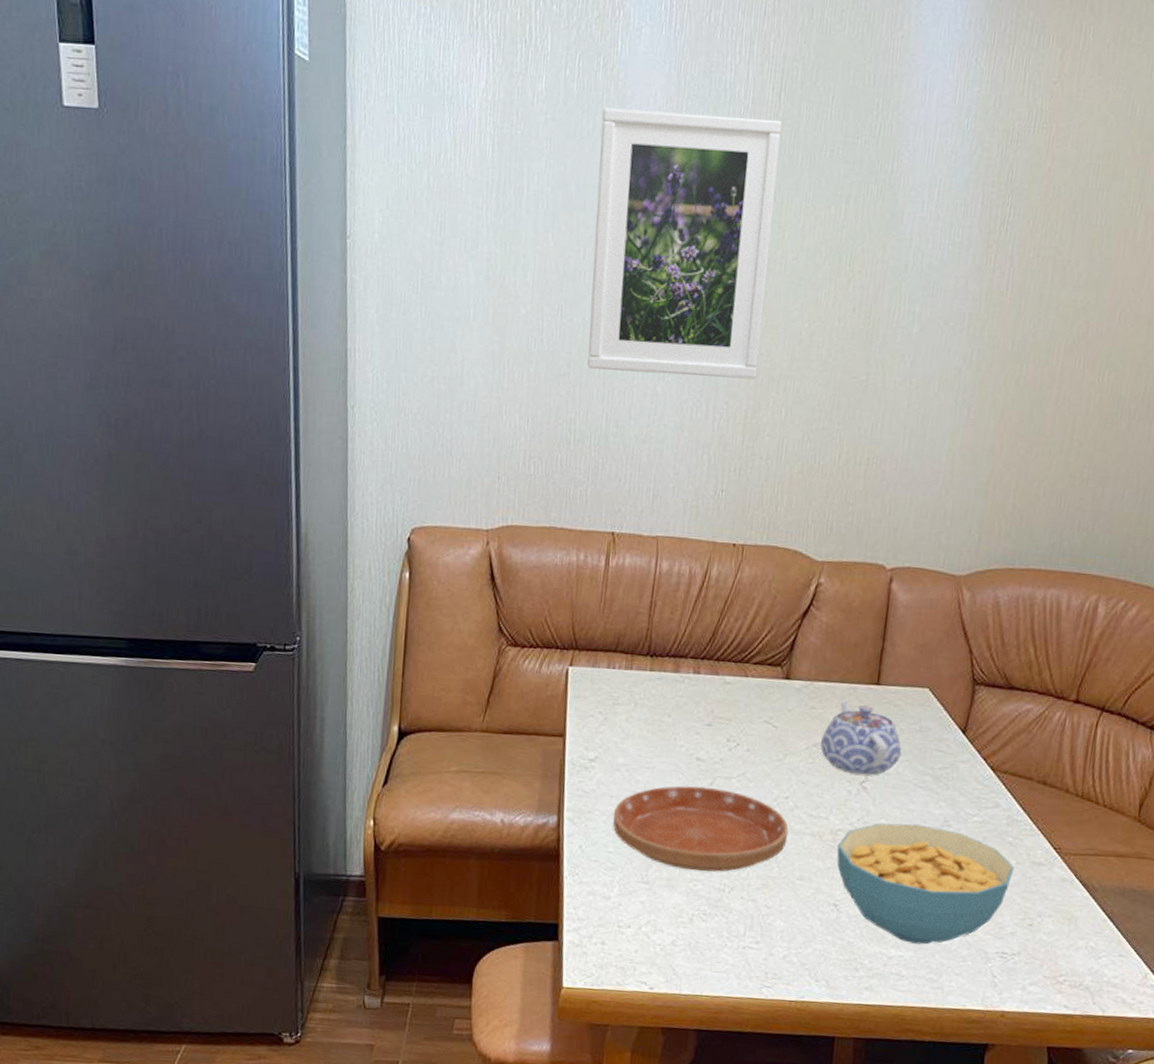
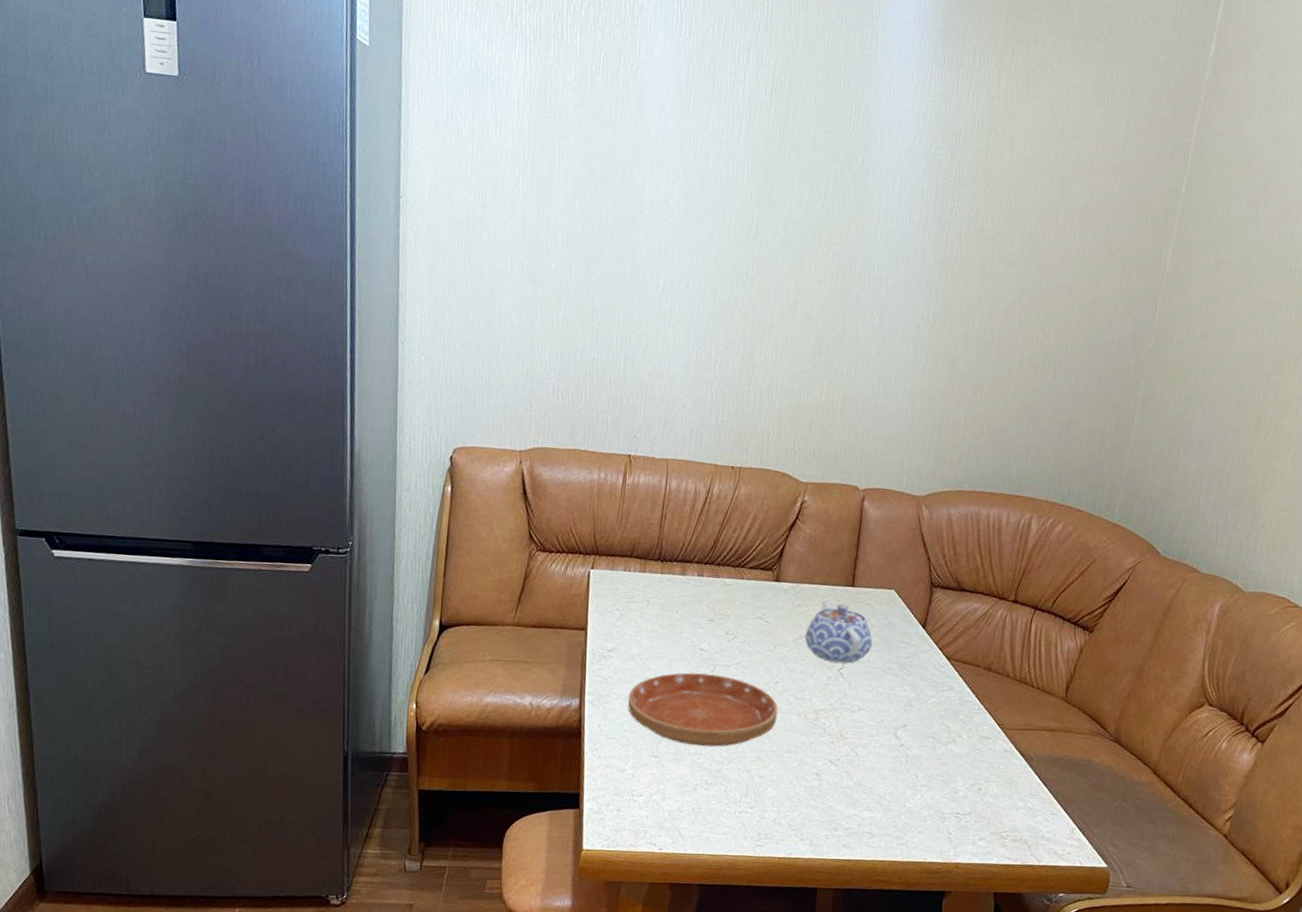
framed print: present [587,108,782,380] -> none [608,98,773,329]
cereal bowl: present [836,823,1015,945] -> none [818,704,966,807]

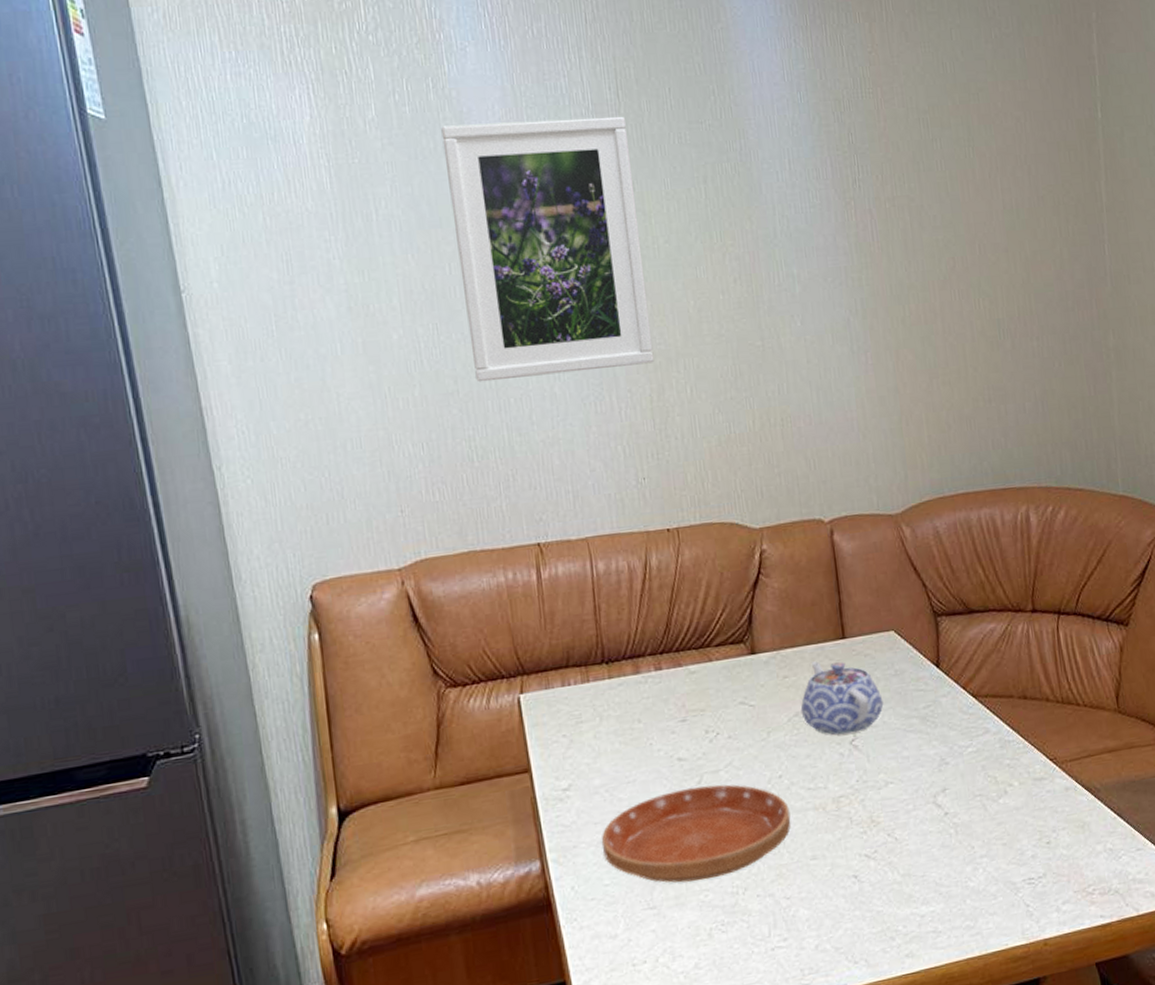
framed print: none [608,98,773,329] -> present [441,116,655,382]

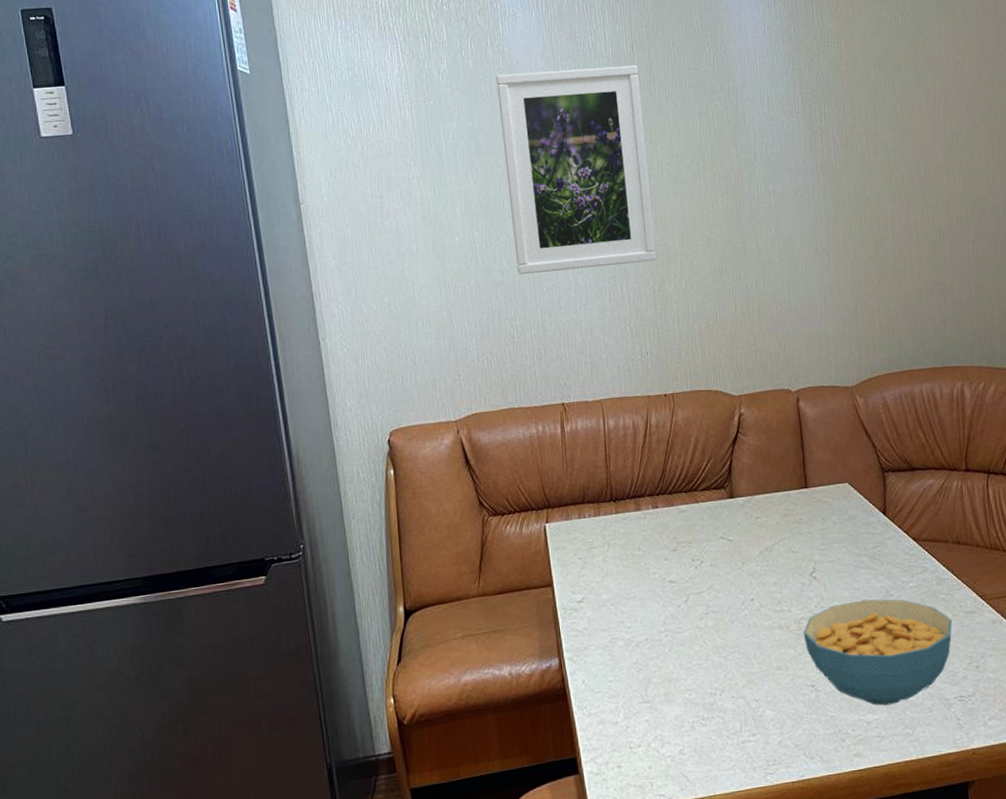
saucer: present [601,784,791,883] -> none [607,604,760,683]
teapot: present [800,661,884,735] -> none [770,506,839,568]
cereal bowl: none [842,767,1019,895] -> present [803,599,953,706]

